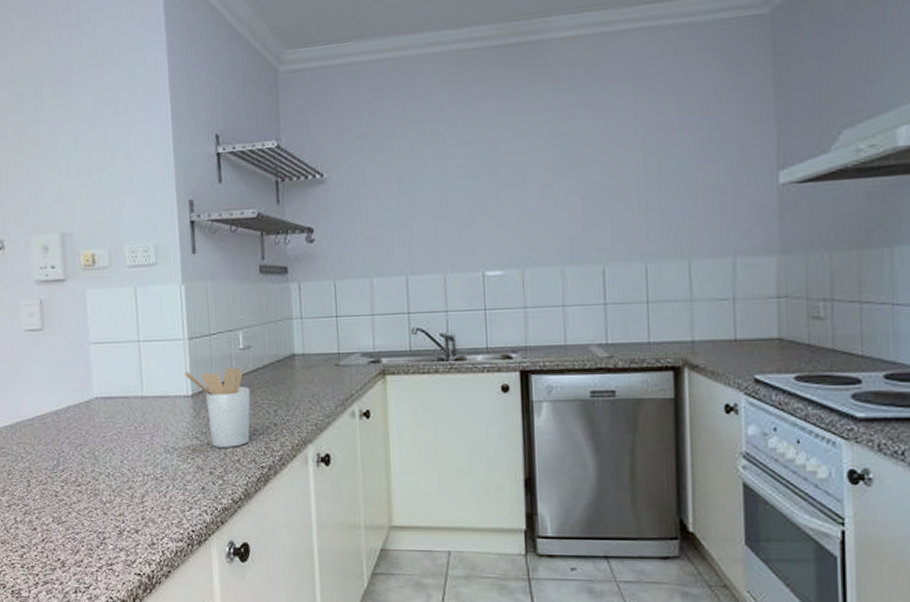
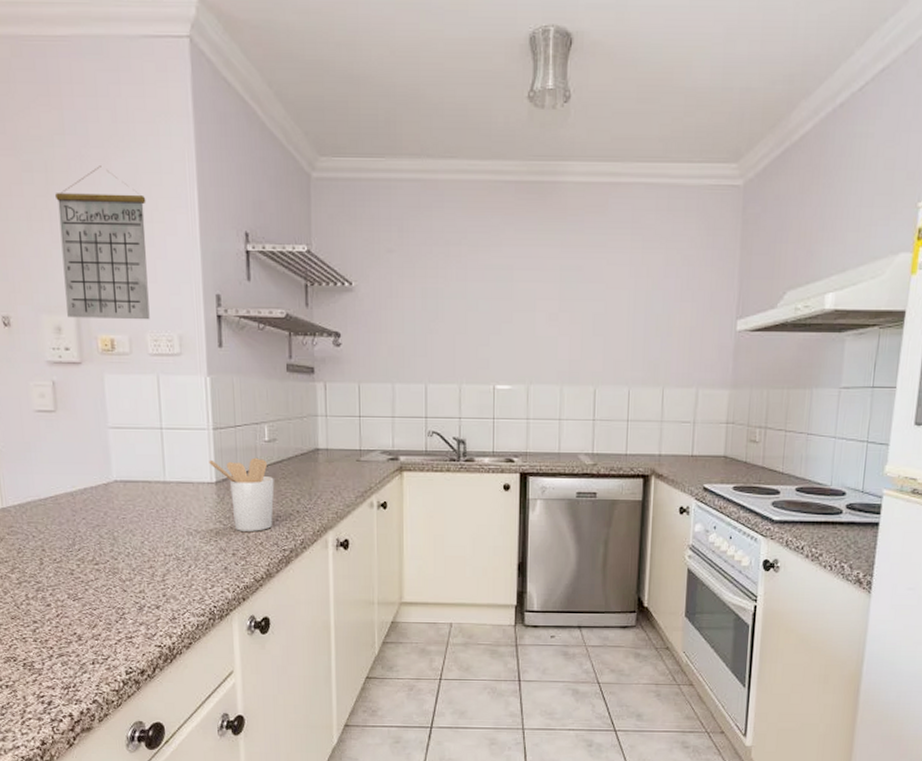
calendar: none [43,87,128,236] -> present [54,166,150,320]

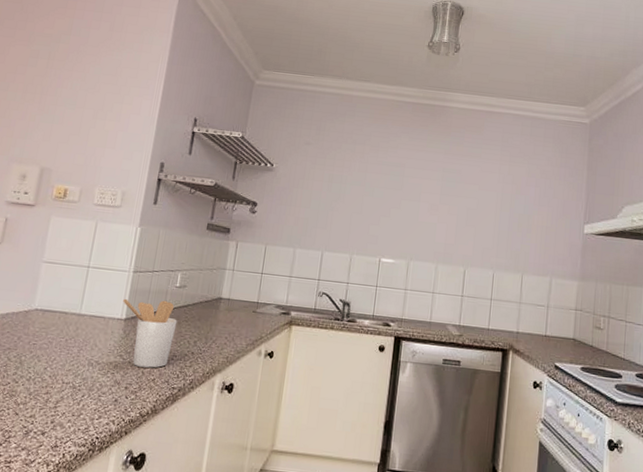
calendar: present [54,166,150,320] -> none [34,59,122,177]

